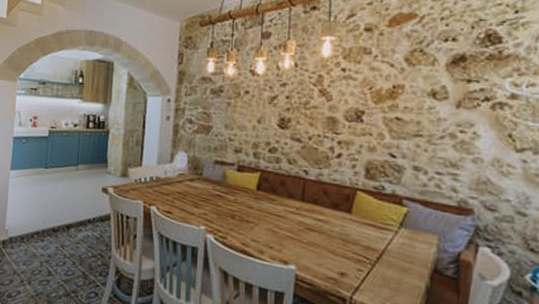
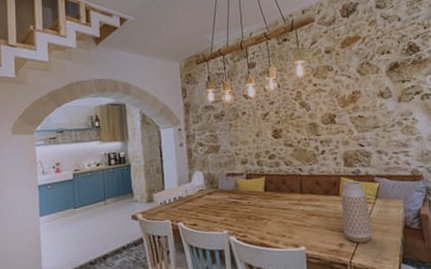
vase: none [349,197,388,278] -> present [341,181,372,243]

